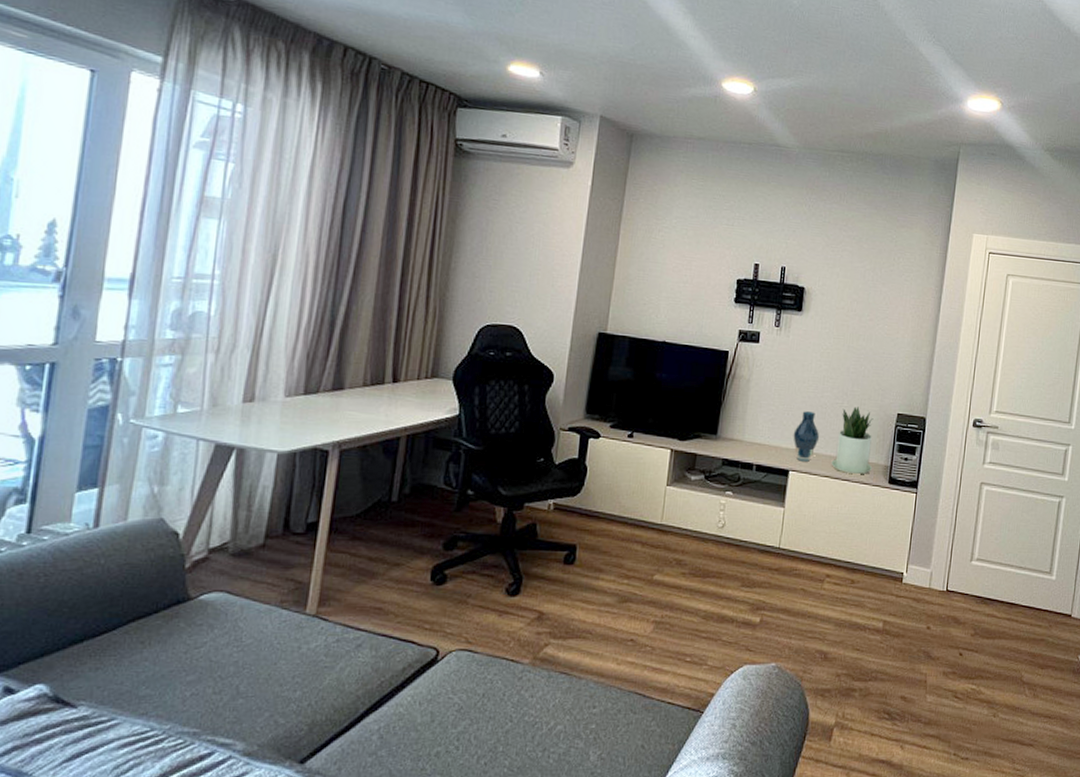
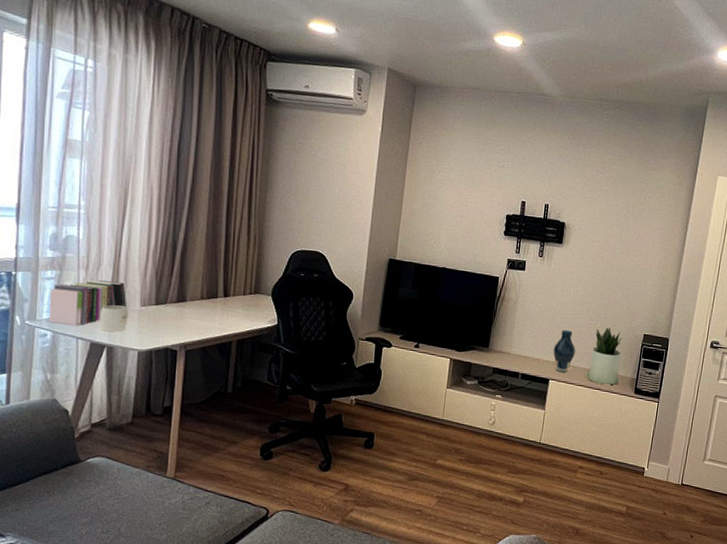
books: none [161,366,267,424] -> present [49,280,126,326]
mug: none [228,396,268,430] -> present [99,305,129,332]

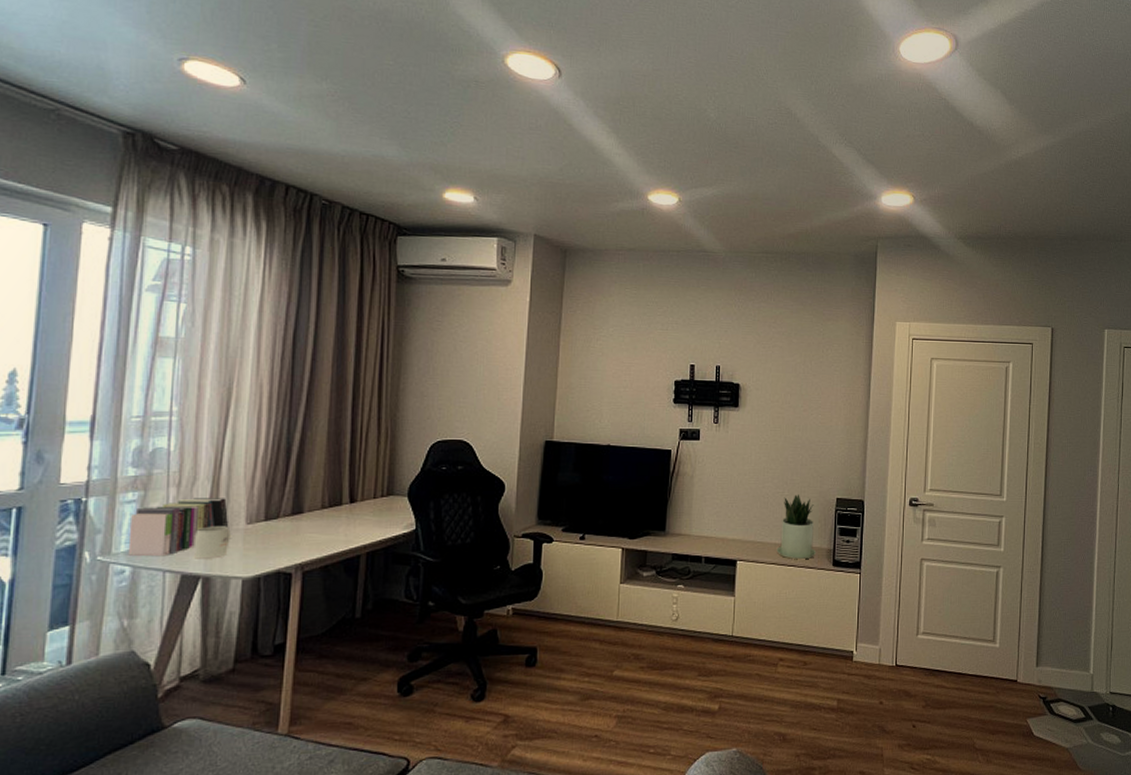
vase: present [553,330,576,373] -> none [738,502,764,551]

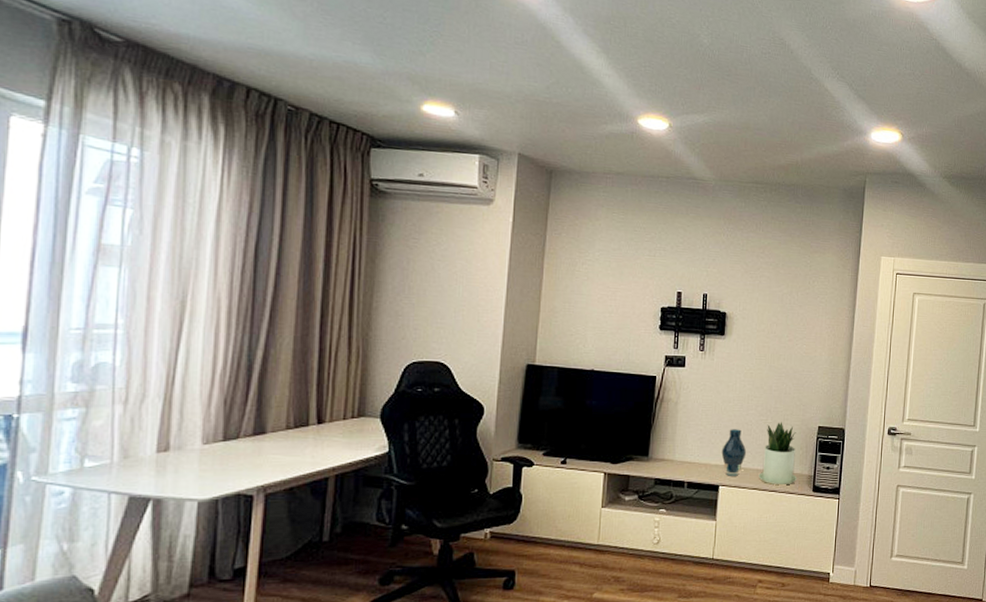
books: present [128,498,228,557] -> none [67,416,182,478]
mug: present [193,526,231,559] -> none [142,446,185,480]
vase: none [738,502,764,551] -> present [721,429,747,476]

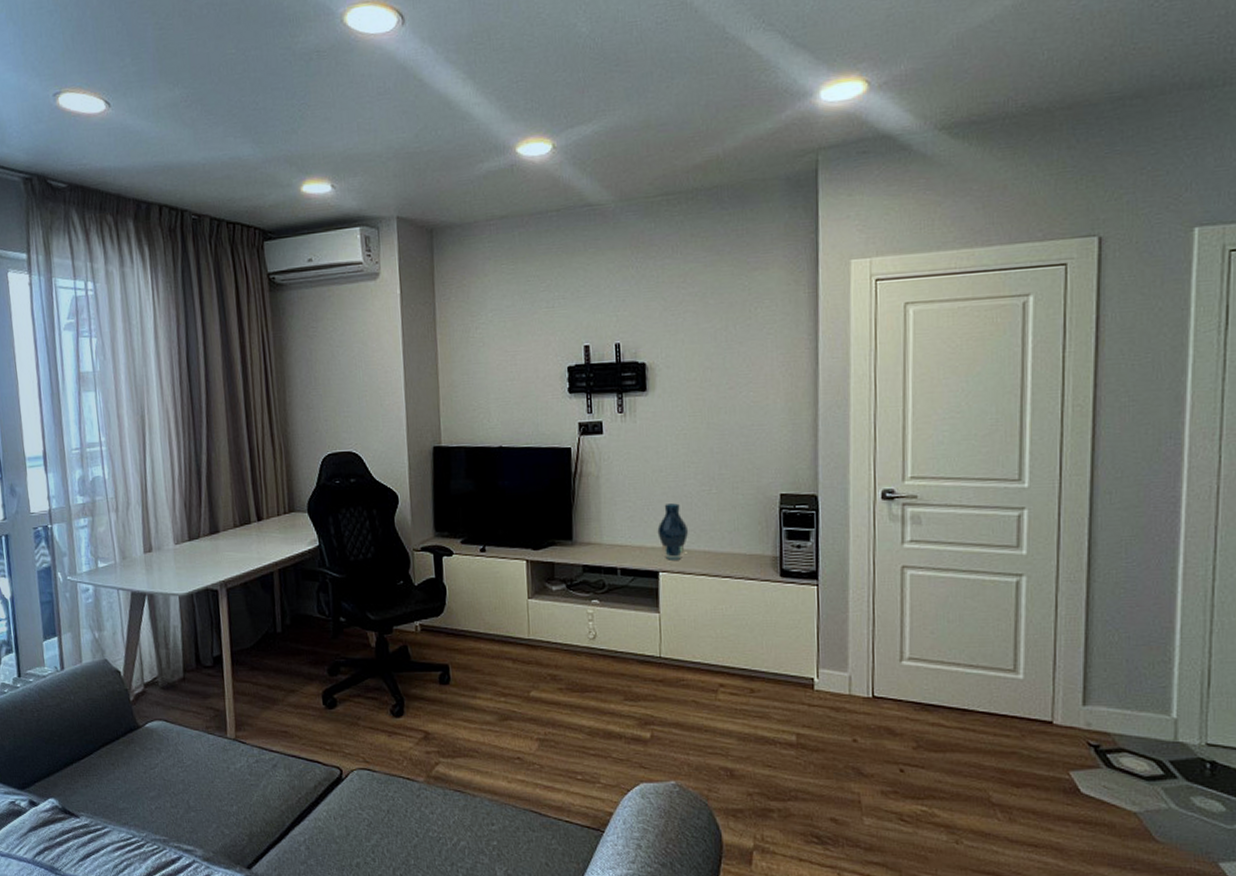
planter: present [758,422,798,486] -> none [706,491,758,570]

